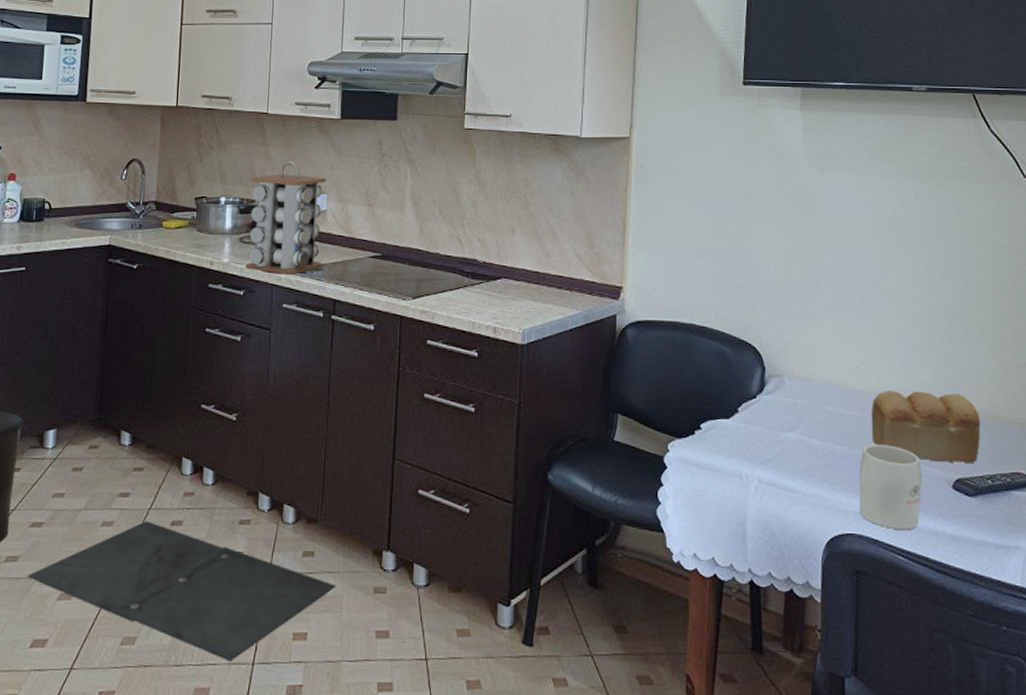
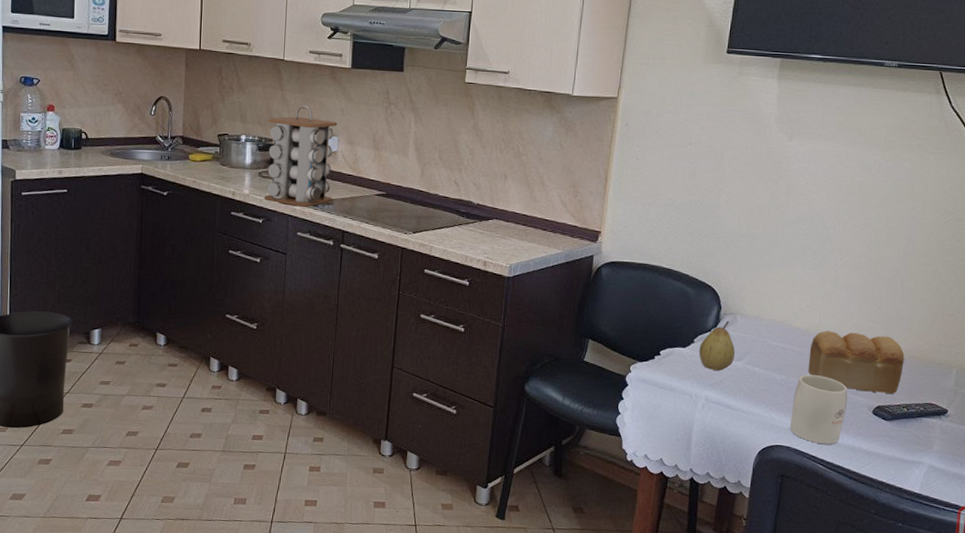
door mat: present [27,520,336,662] -> none [81,406,342,519]
fruit: none [745,384,786,445] -> present [699,320,735,371]

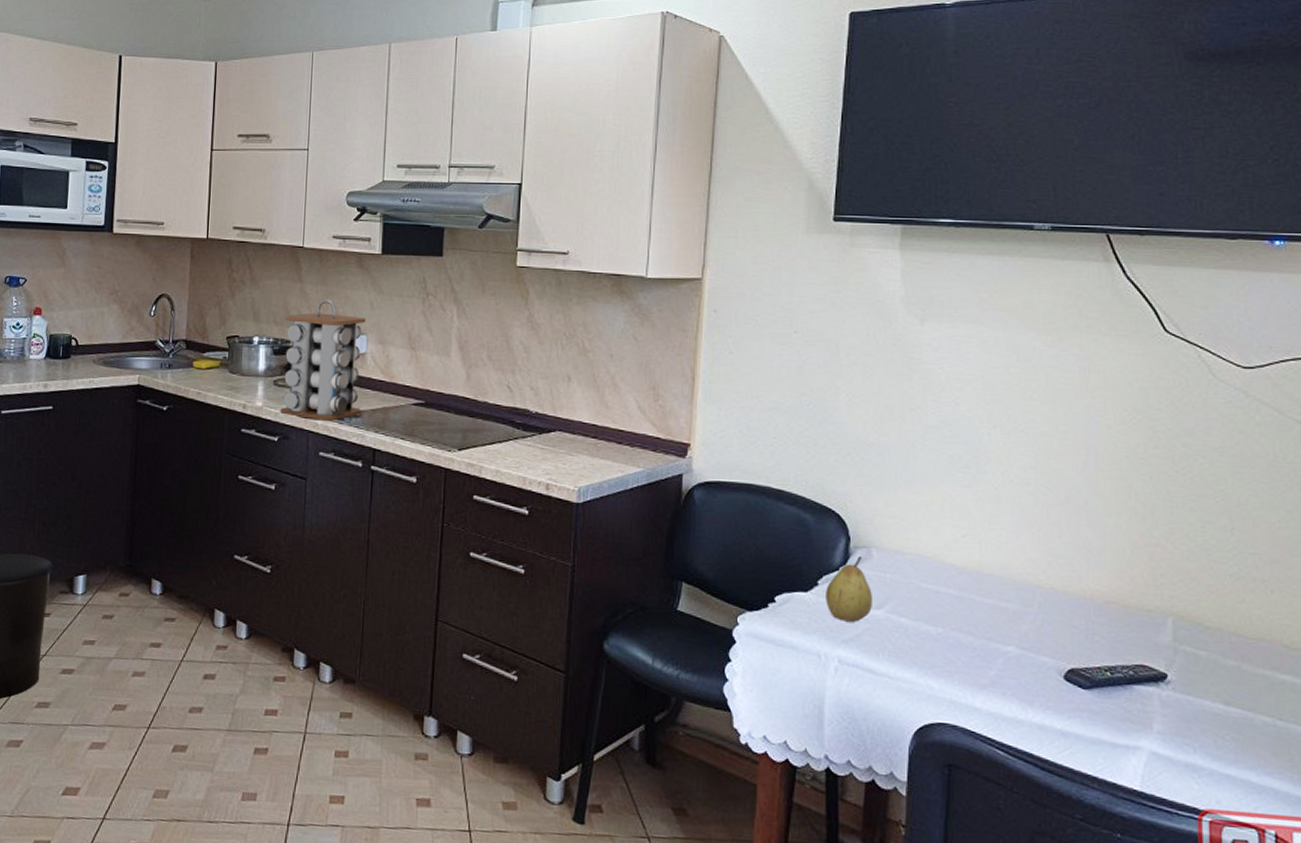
mug: present [790,374,848,445] -> none [954,626,1029,722]
bread: present [808,331,905,394] -> none [971,568,1100,652]

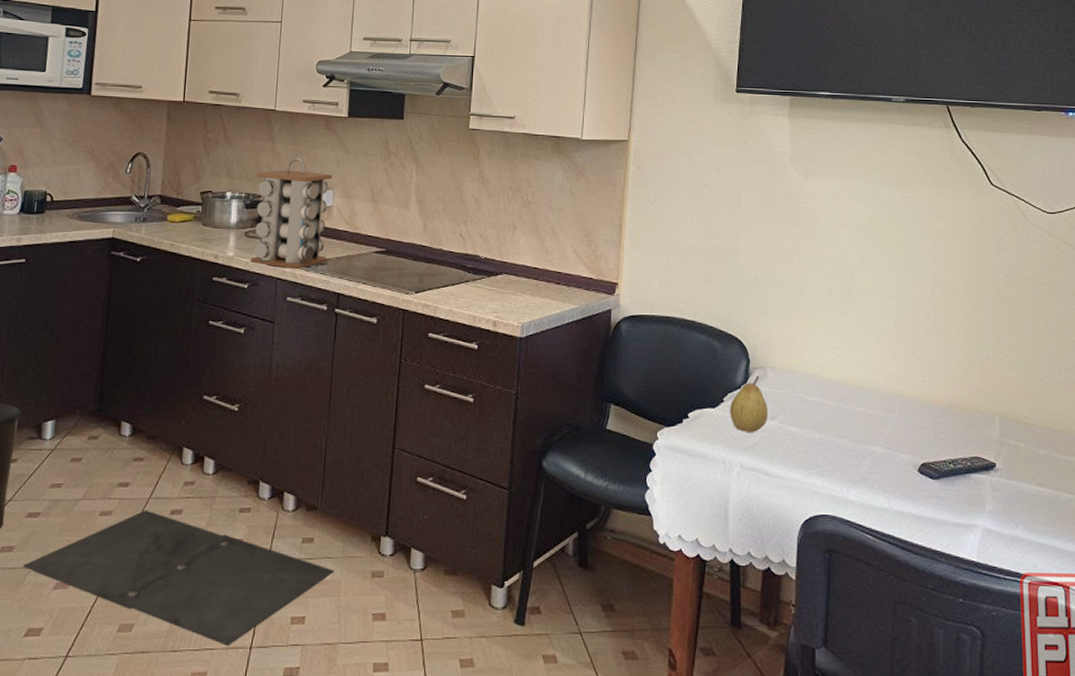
door mat: none [58,672,375,821] -> present [22,510,335,646]

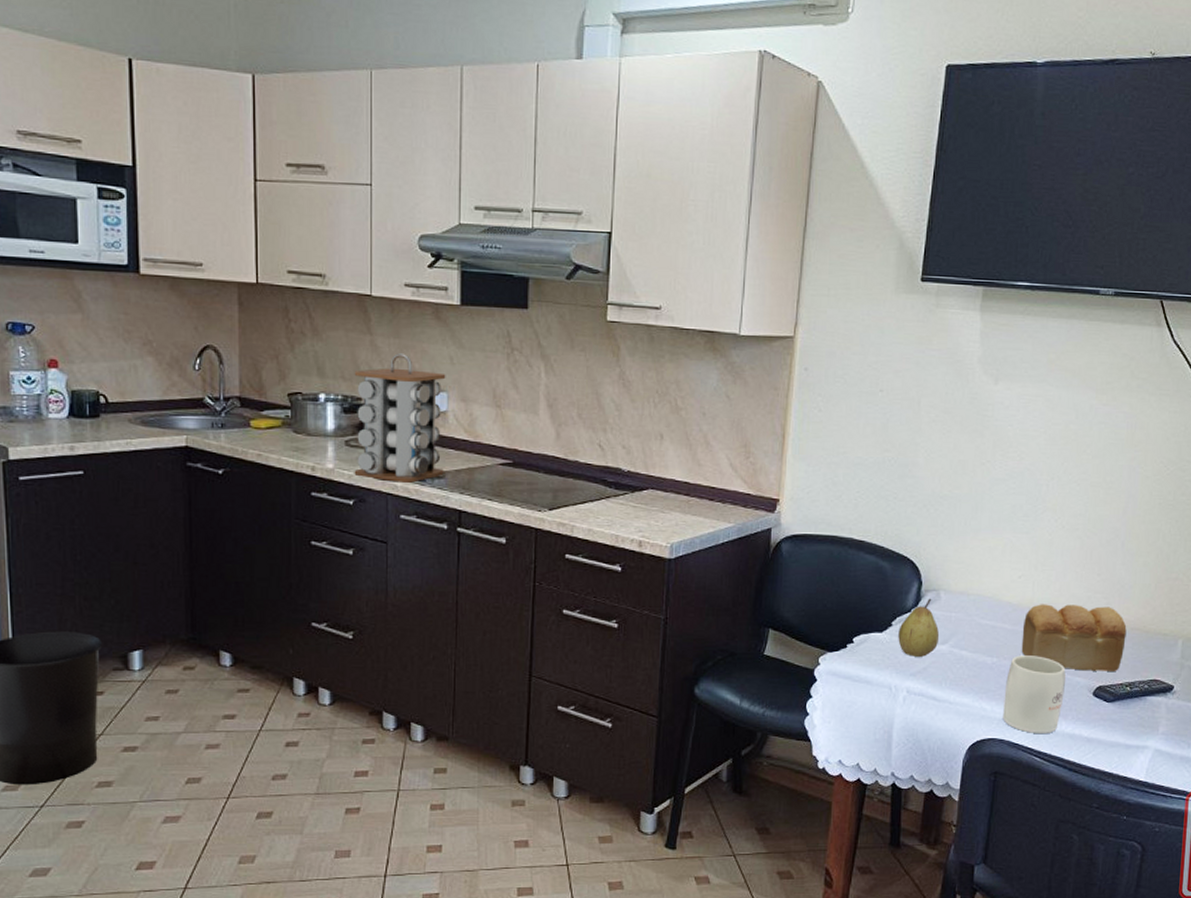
door mat: present [22,510,335,646] -> none [124,742,471,875]
mug: none [833,432,891,510] -> present [1003,655,1066,733]
bread: none [846,381,945,448] -> present [1021,604,1127,671]

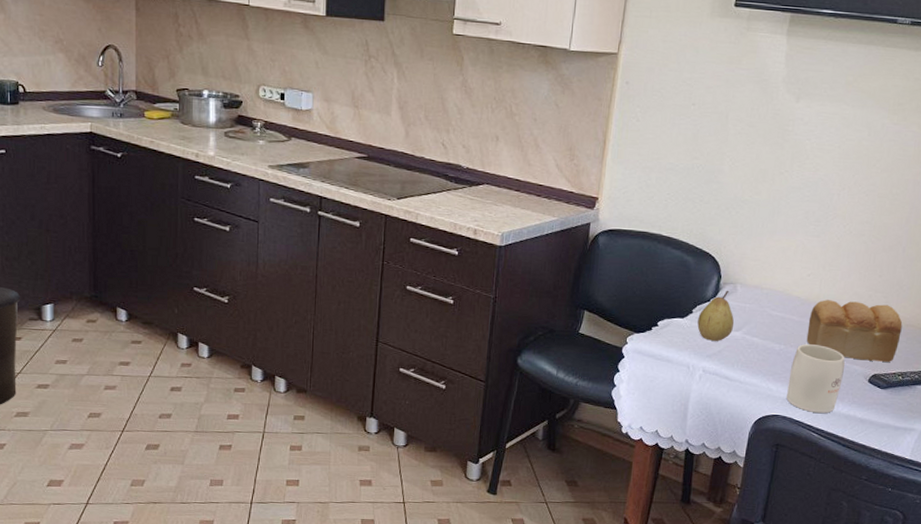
spice rack: present [354,353,446,483] -> none [231,57,312,171]

